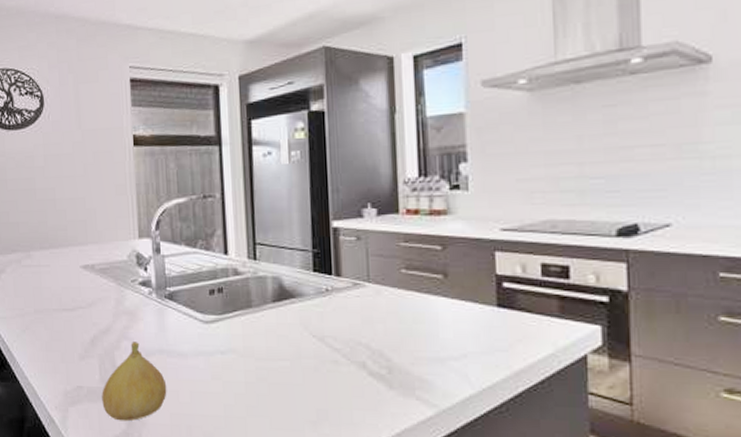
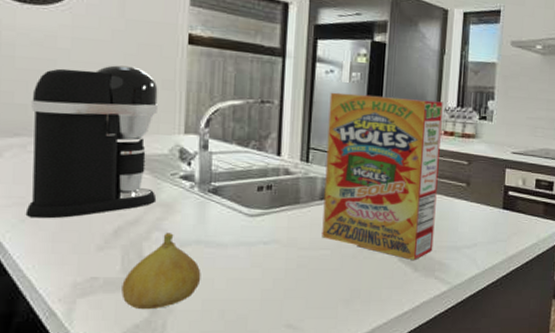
coffee maker: none [21,176,122,329] -> present [25,65,159,219]
cereal box: none [270,172,409,376] -> present [322,92,443,261]

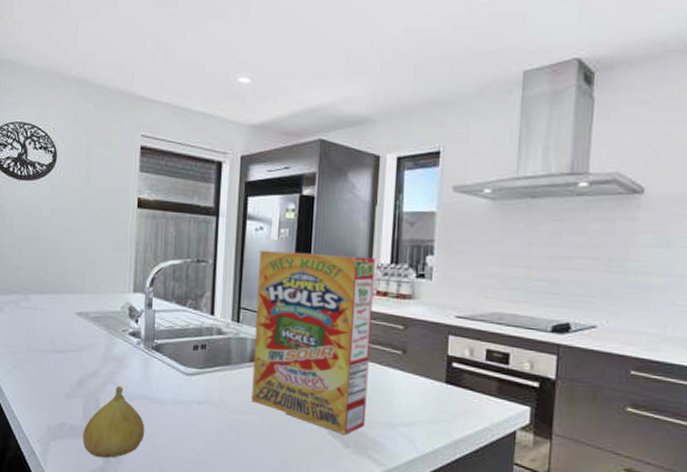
coffee maker: present [25,65,159,219] -> none [17,230,114,368]

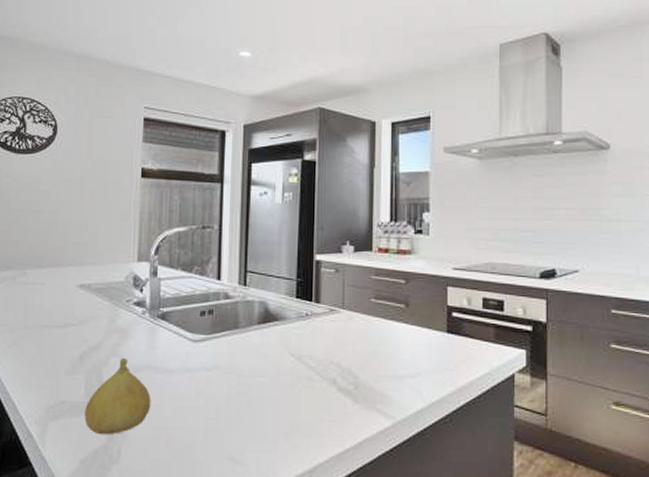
cereal box: present [251,250,375,436] -> none [260,214,376,391]

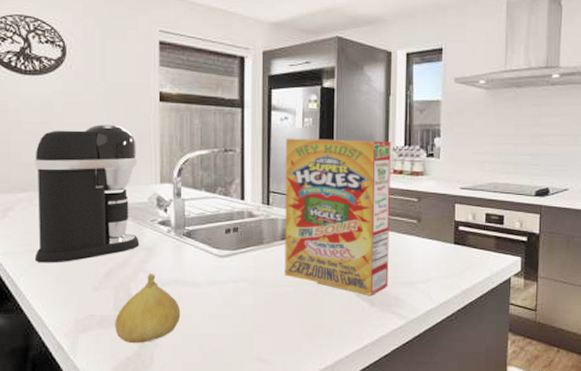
coffee maker: none [12,201,117,345] -> present [34,124,140,263]
cereal box: none [260,214,376,391] -> present [285,138,391,297]

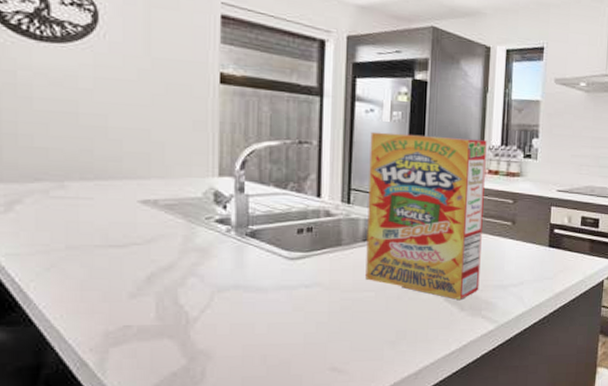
coffee maker: present [34,124,140,263] -> none [50,106,191,267]
fruit: present [115,274,181,344] -> none [157,278,241,357]

